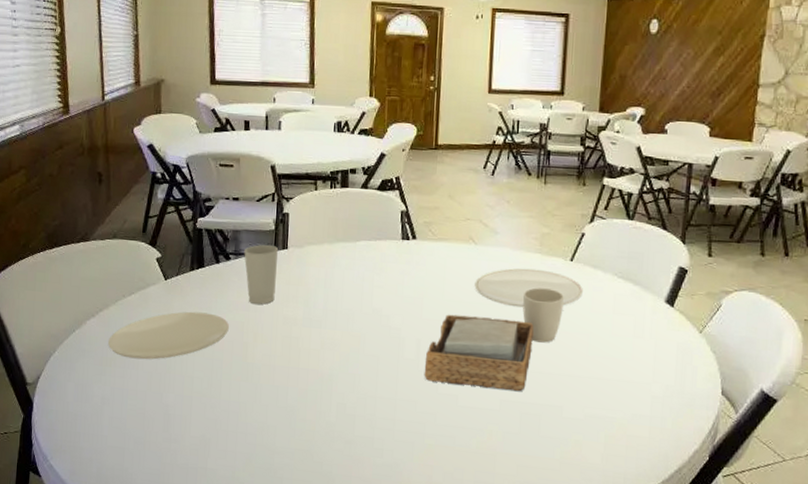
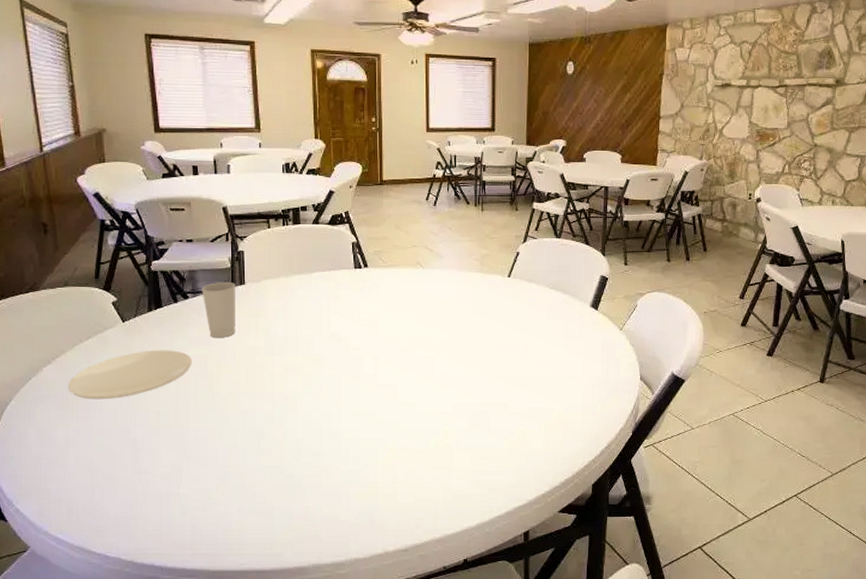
napkin holder: present [424,314,535,392] -> none [383,332,480,395]
plate: present [474,268,583,308] -> none [424,286,520,321]
cup: present [522,288,564,343] -> none [467,303,504,350]

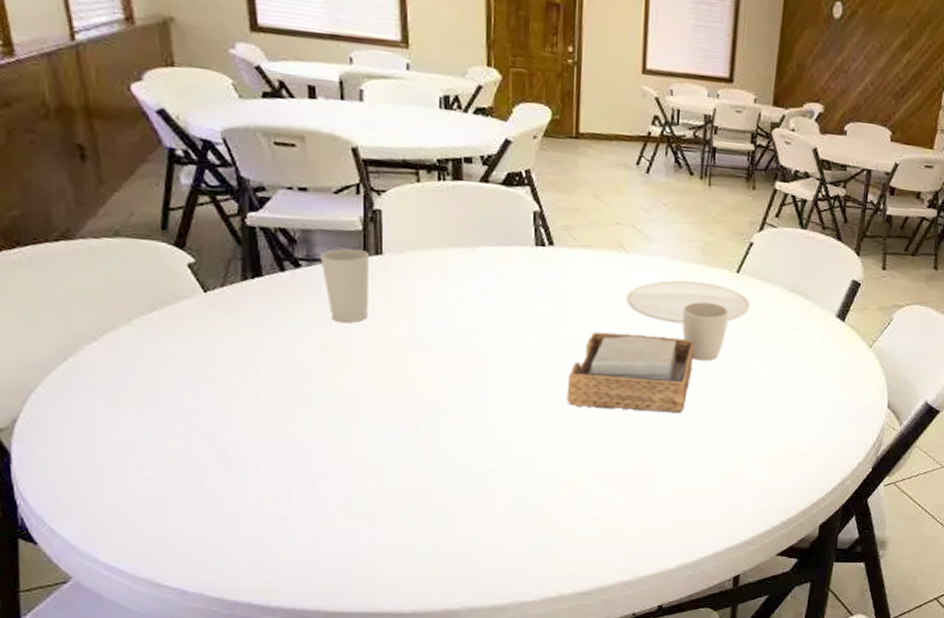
plate: present [68,350,192,400] -> none [123,332,305,393]
napkin holder: none [383,332,480,395] -> present [566,331,695,414]
plate: none [424,286,520,321] -> present [626,280,750,324]
cup: none [467,303,504,350] -> present [682,302,729,361]

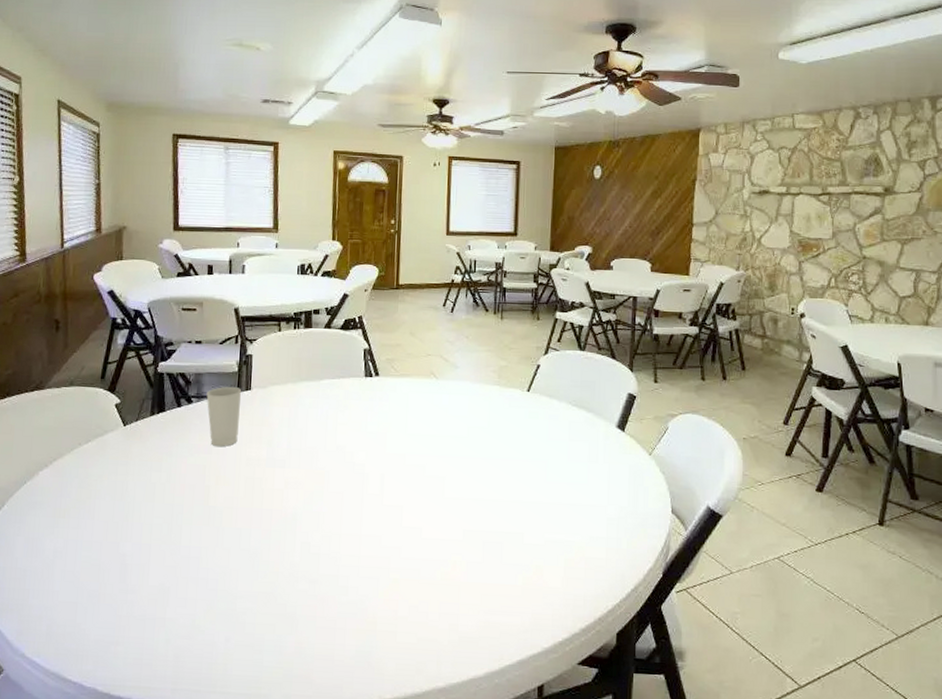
napkin holder: present [566,331,695,414] -> none [388,448,495,521]
plate: present [626,280,750,324] -> none [436,400,540,438]
cup: present [682,302,729,361] -> none [483,418,522,472]

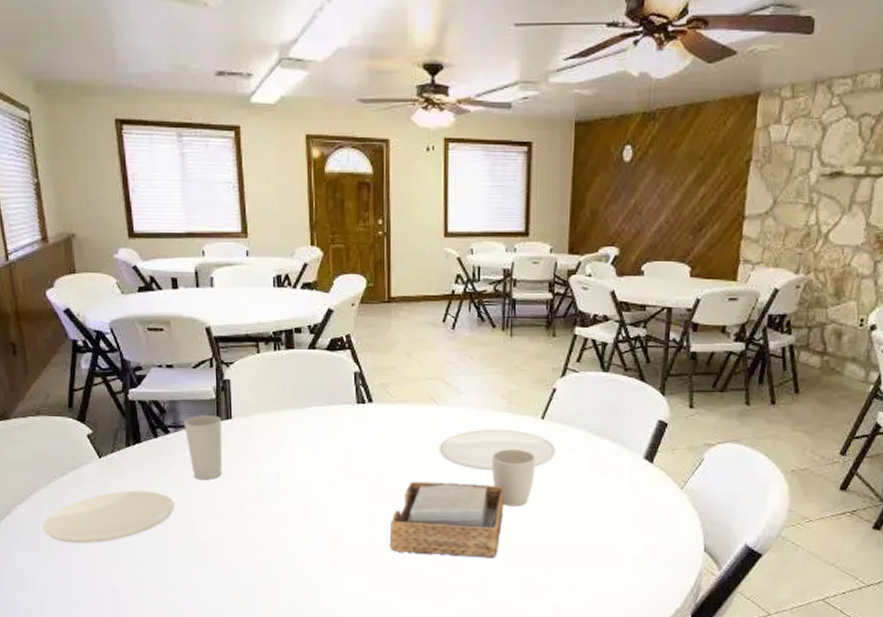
plate: none [62,457,190,509] -> present [44,490,174,544]
napkin holder: none [388,448,495,521] -> present [389,481,505,559]
plate: none [436,400,540,438] -> present [439,428,556,471]
cup: none [483,418,522,472] -> present [491,449,535,507]

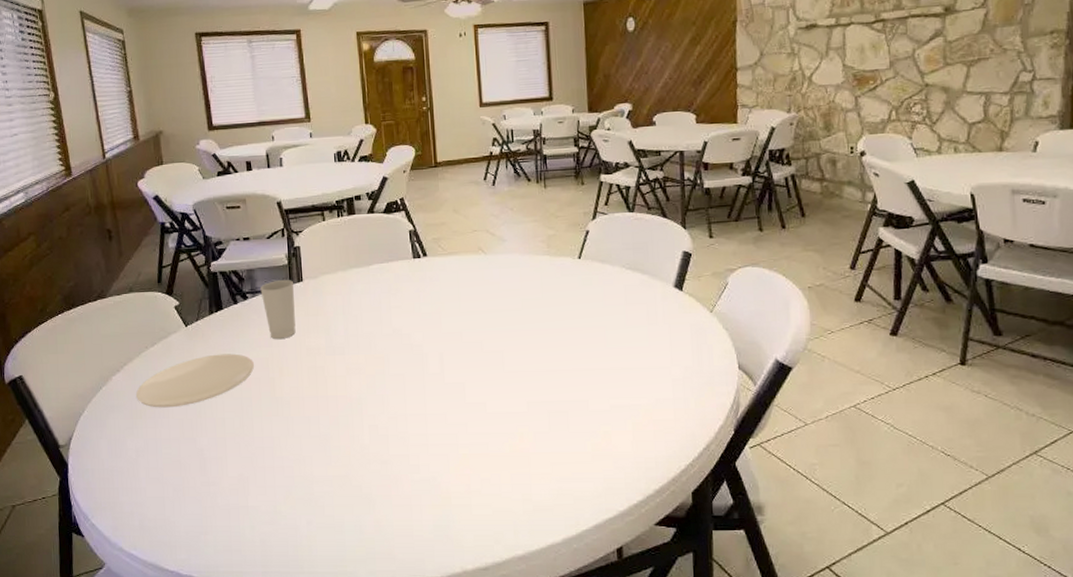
napkin holder: present [389,481,505,559] -> none [449,322,553,393]
plate: present [439,428,556,471] -> none [489,270,594,310]
cup: present [491,449,535,507] -> none [536,288,577,341]

